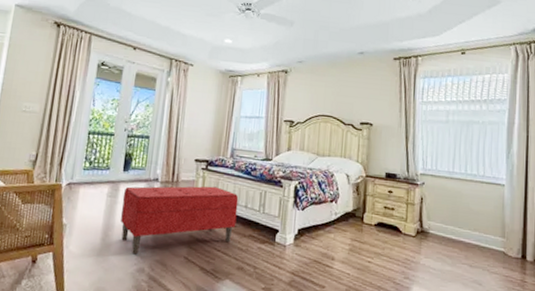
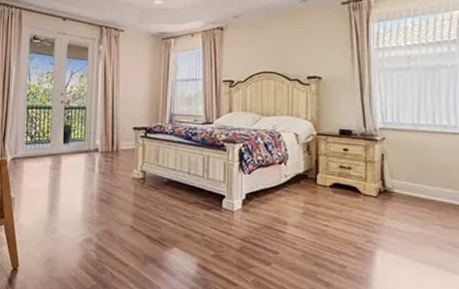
bench: present [121,186,239,255] -> none [65,154,181,225]

